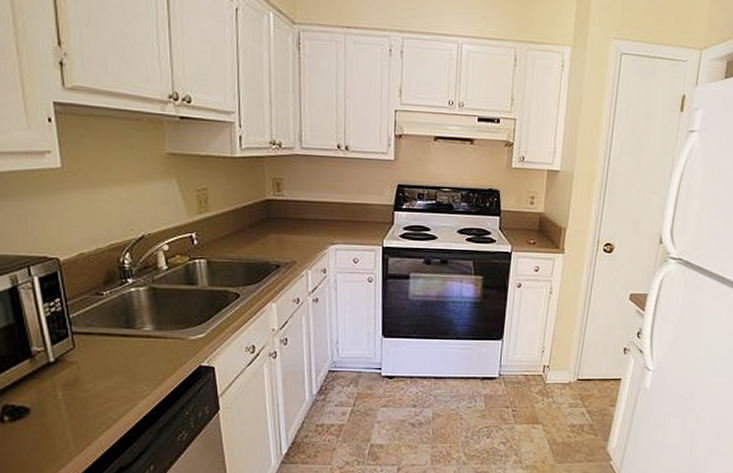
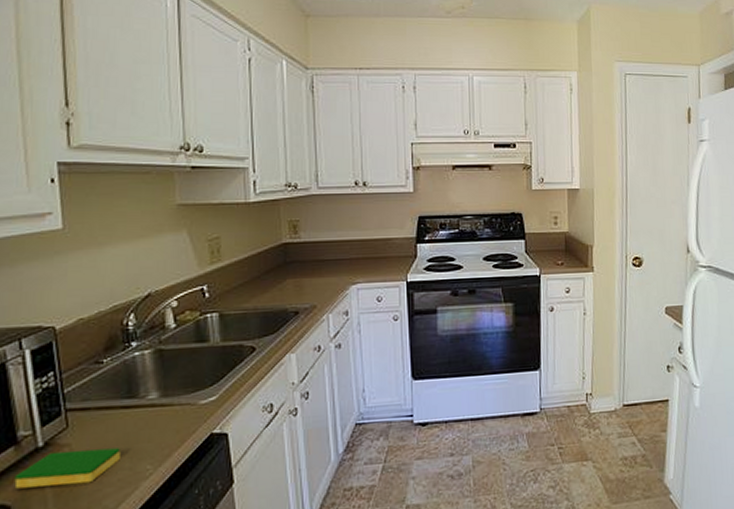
dish sponge: none [31,367,121,397] -> present [14,448,120,489]

